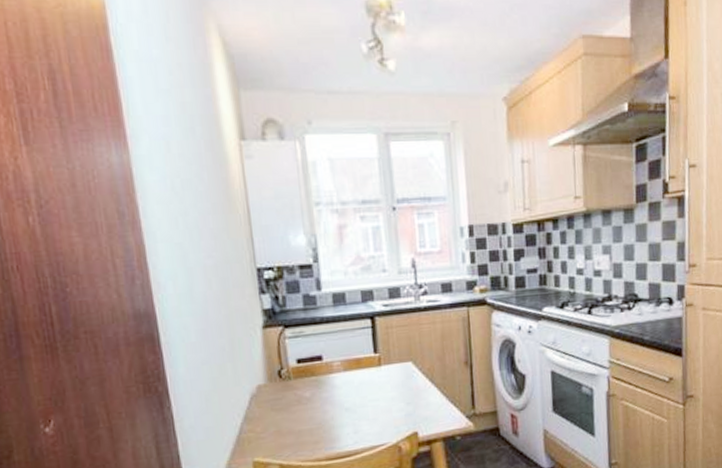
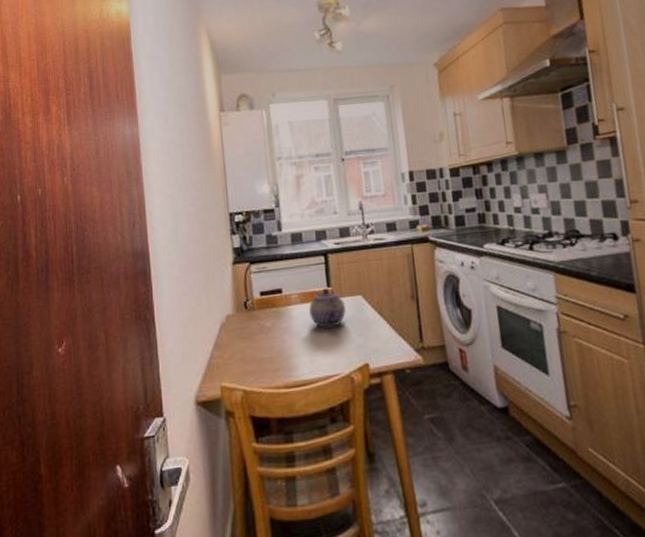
teapot: none [353,354,395,397] -> present [309,288,347,328]

